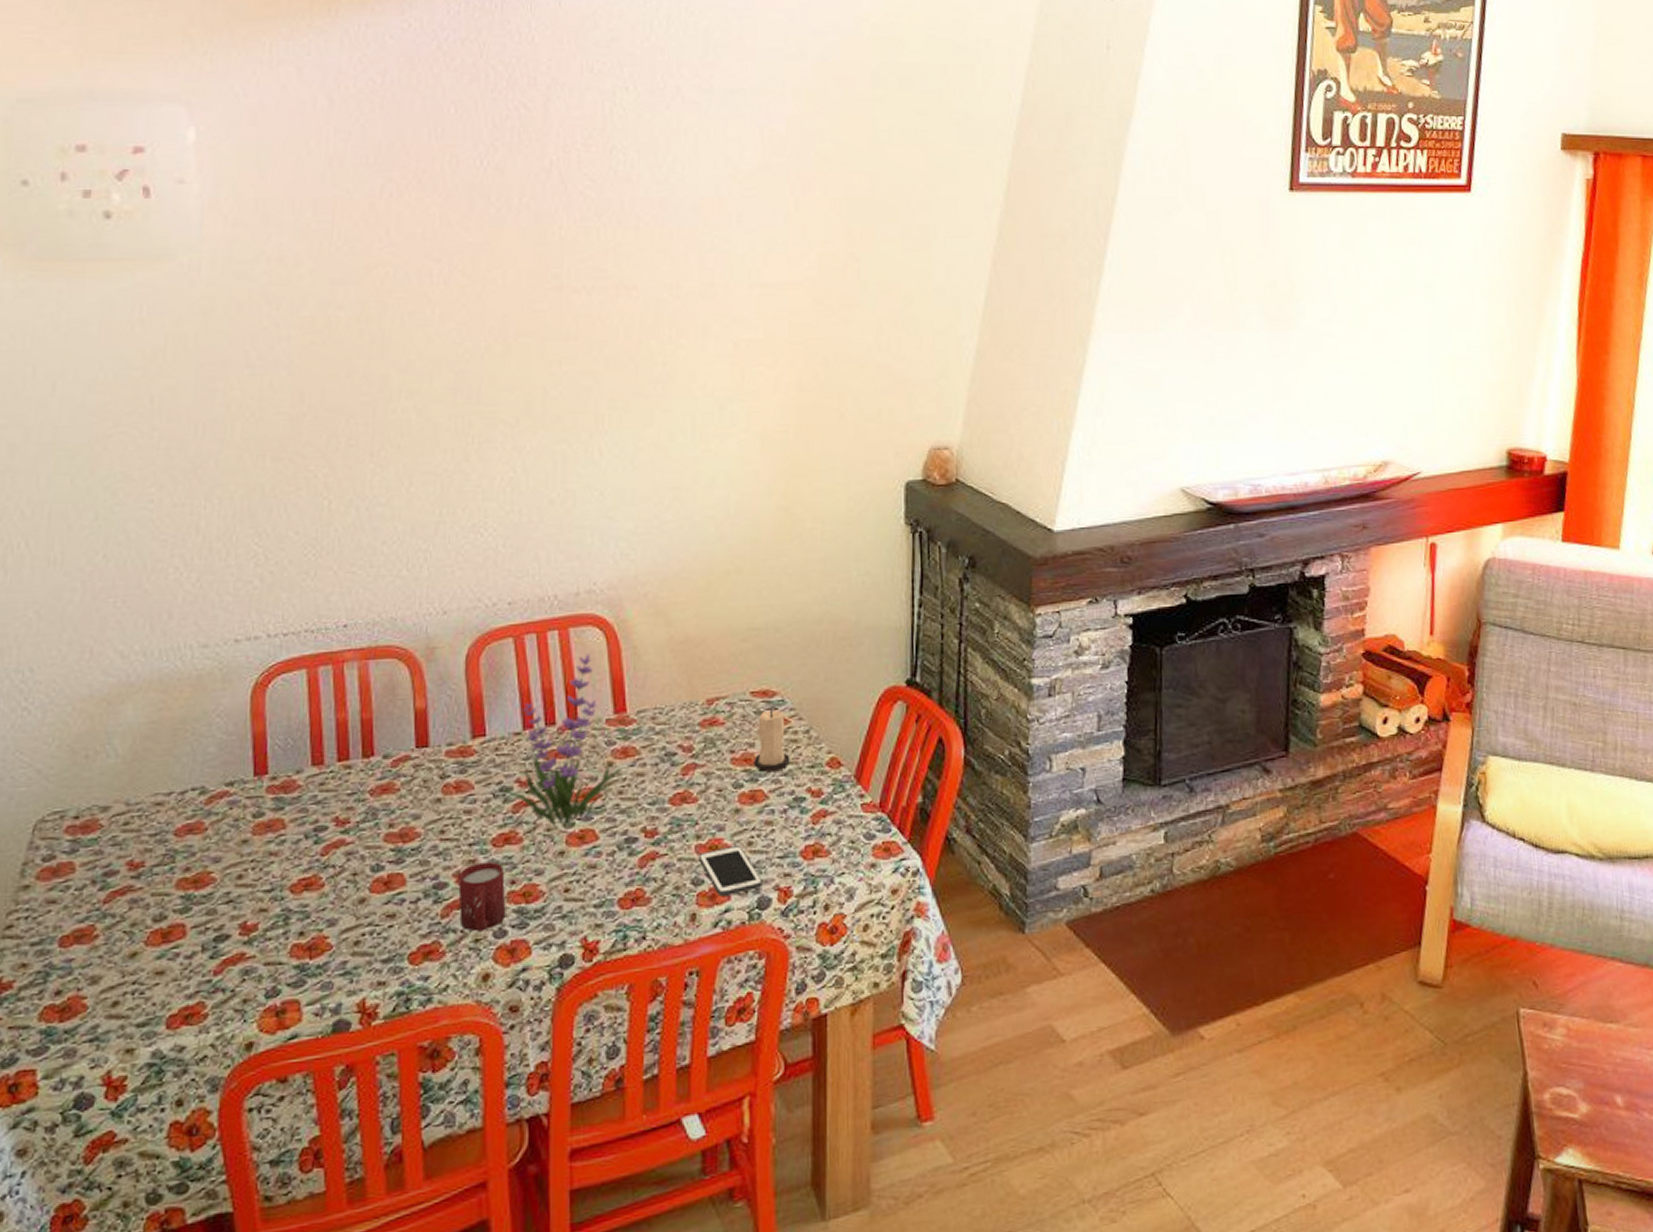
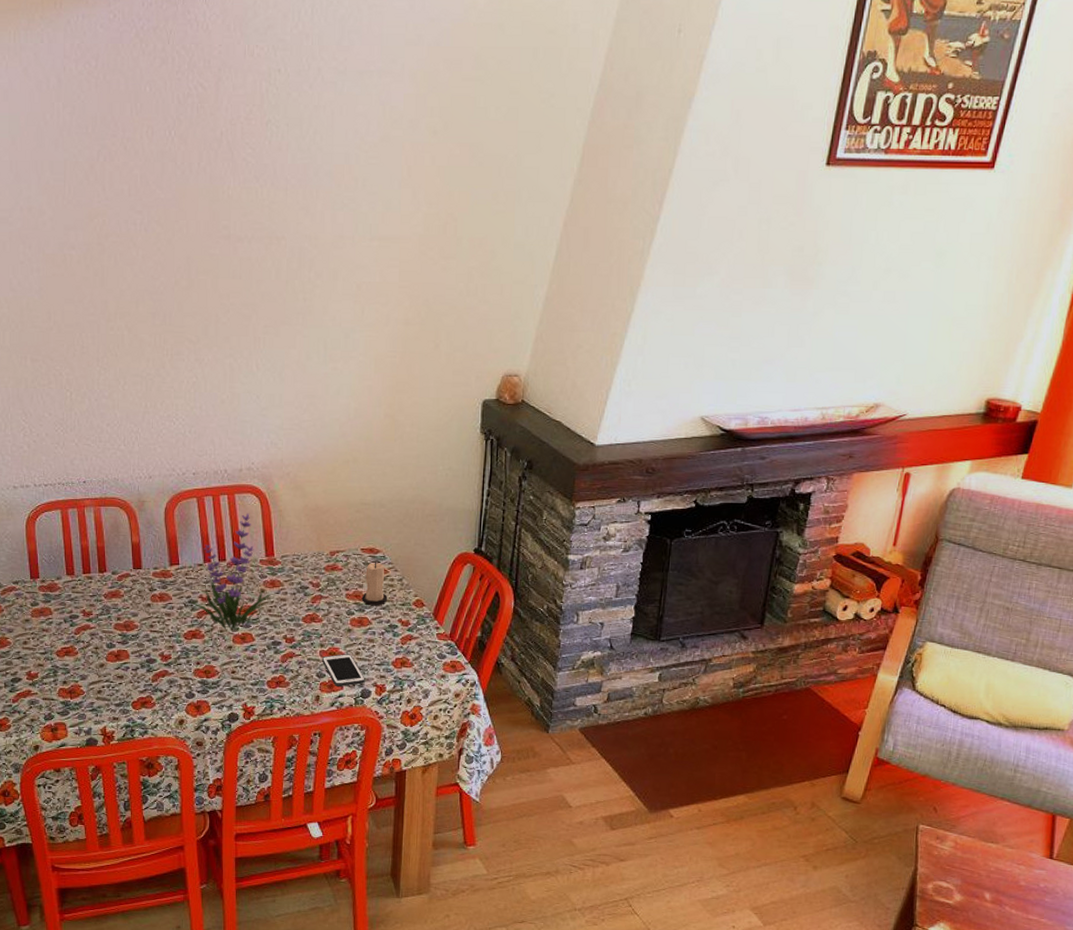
cup: present [458,861,506,932] -> none [163,648,194,693]

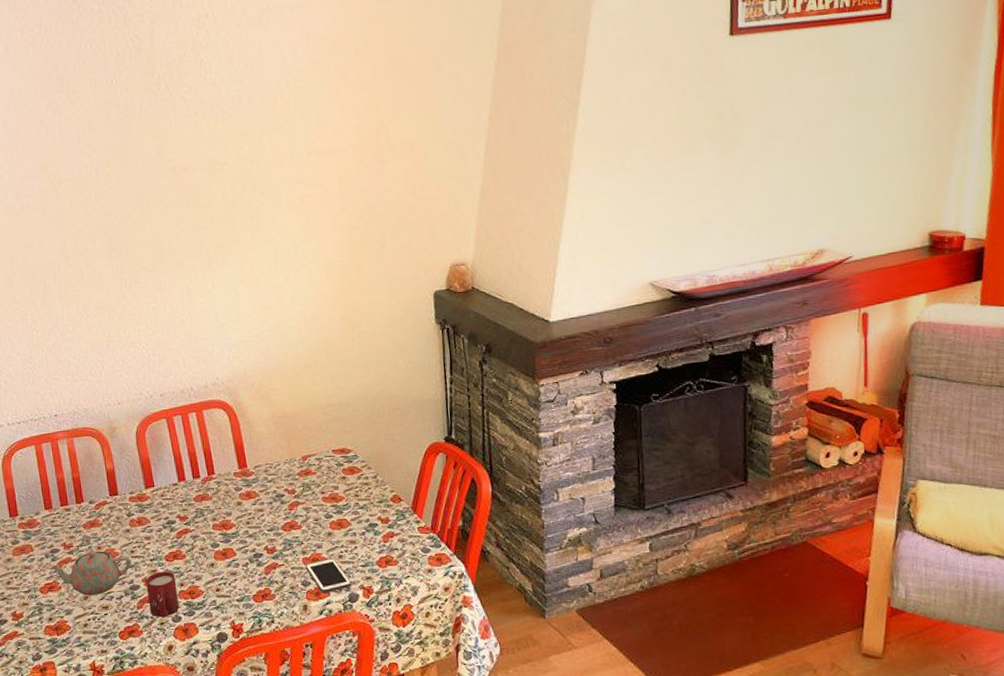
teapot: none [67,620,149,664] -> present [49,550,131,596]
cup: none [163,648,194,693] -> present [146,571,180,618]
plant: present [190,513,272,630] -> none [168,428,248,547]
candle: present [361,562,388,606] -> none [338,461,365,507]

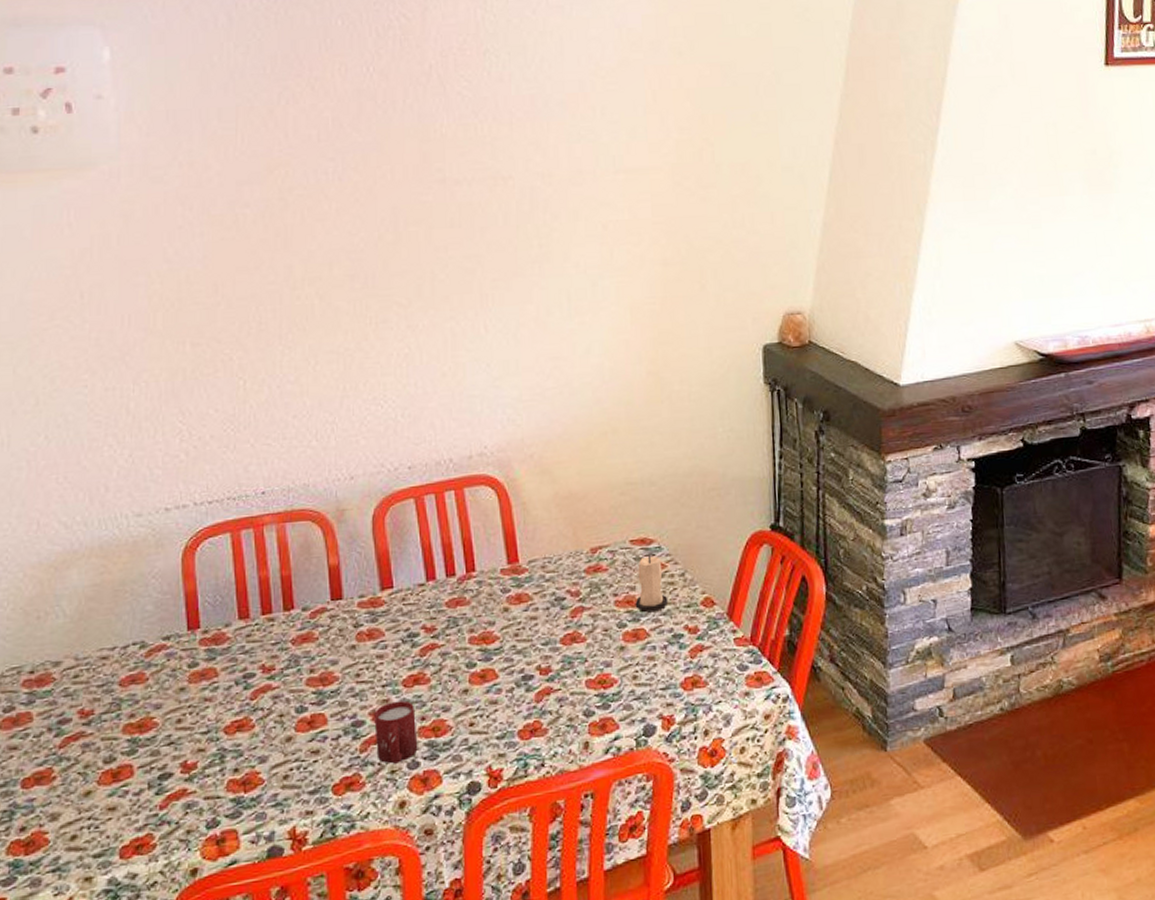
teapot: present [49,550,131,596] -> none [239,674,355,736]
cell phone: present [305,558,352,593] -> none [588,680,648,726]
candle: none [338,461,365,507] -> present [635,555,669,613]

